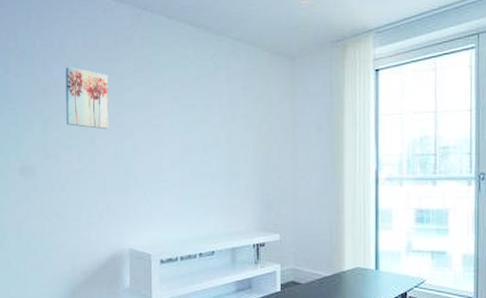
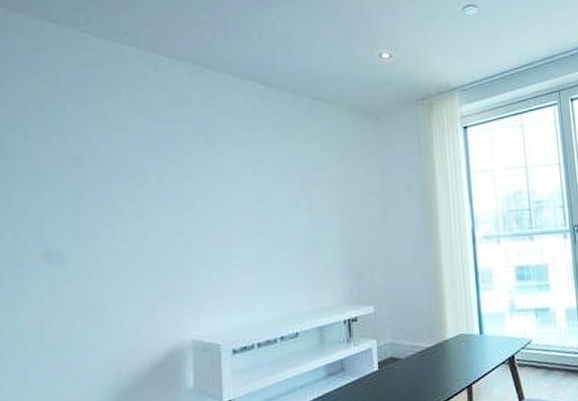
wall art: present [66,66,108,130] -> none [106,131,162,202]

